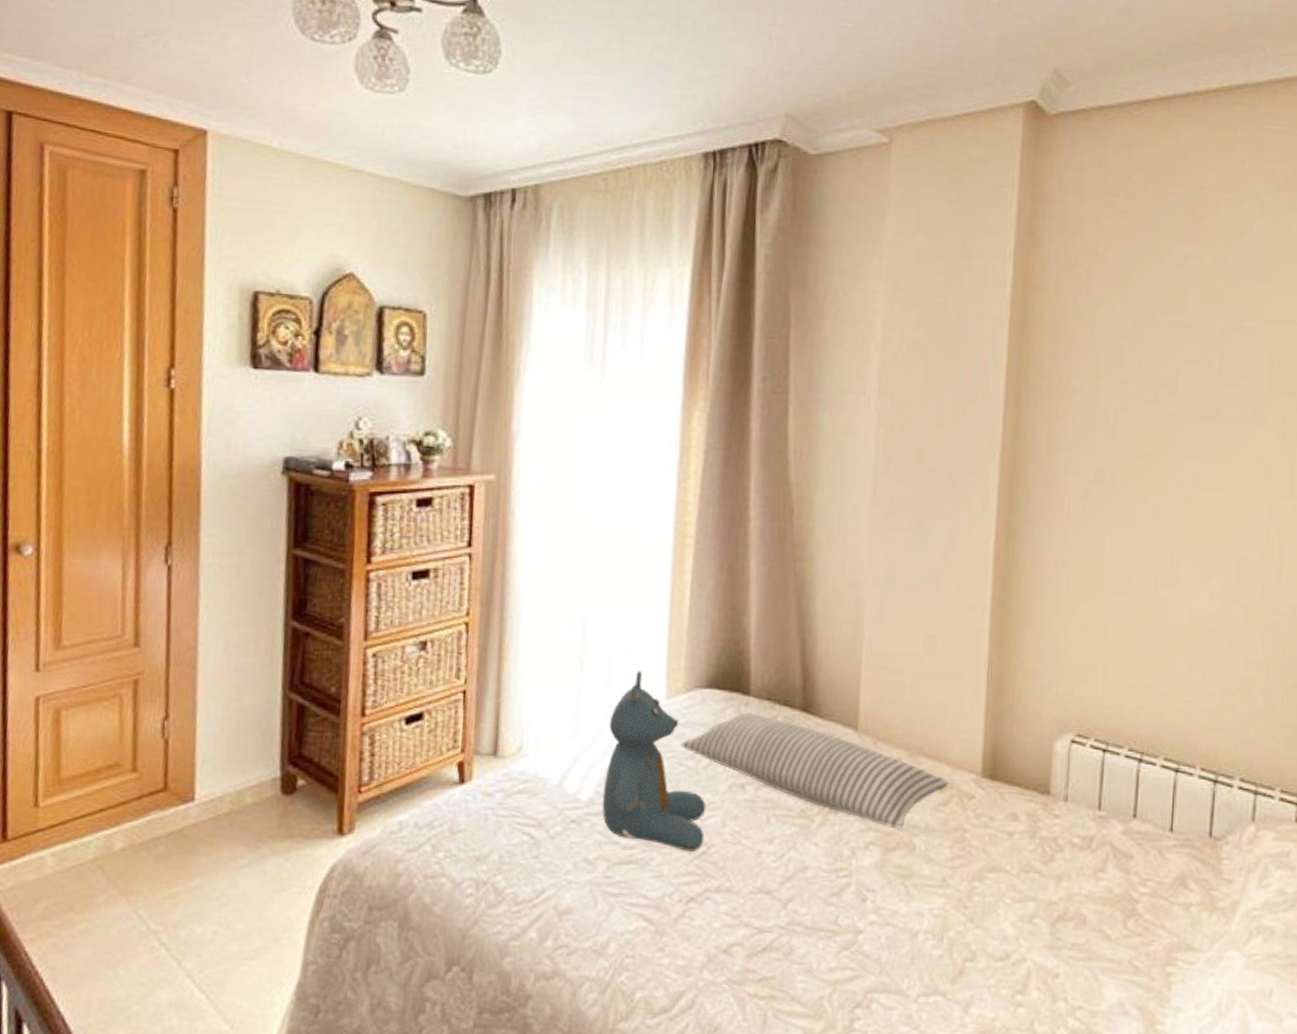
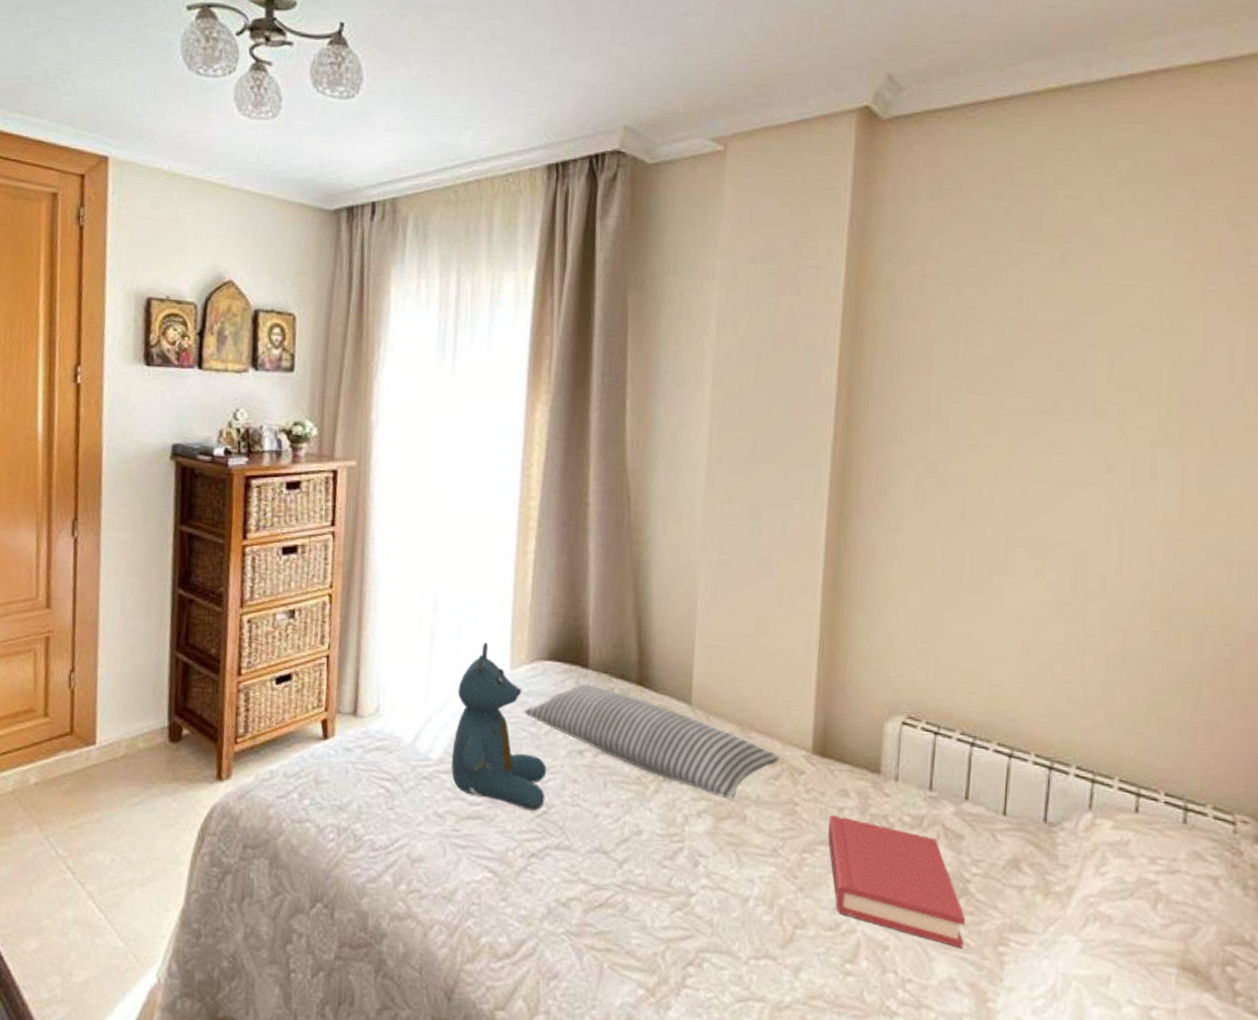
hardback book: none [998,839,1134,971] -> present [828,814,965,949]

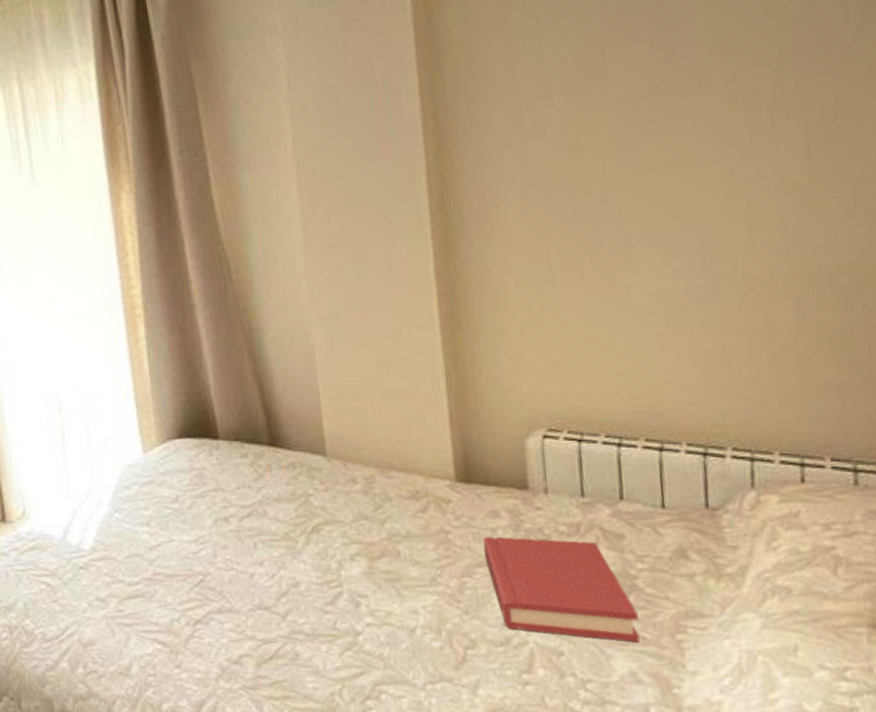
teddy bear: present [451,642,547,811] -> none [96,432,200,581]
pillow: present [523,683,780,800] -> none [163,454,424,540]

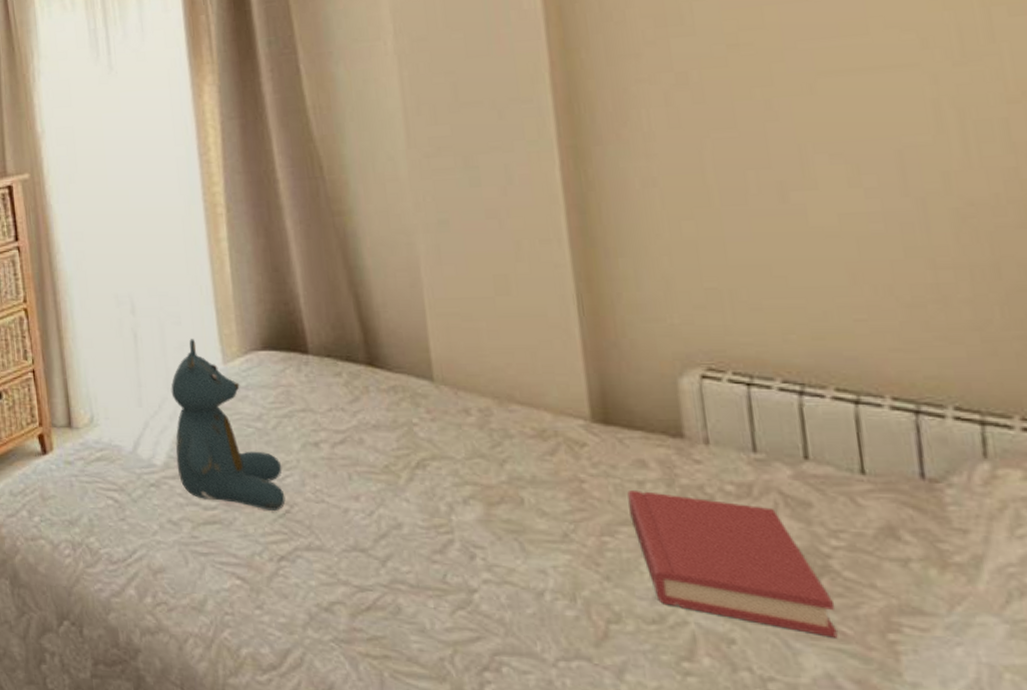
teddy bear: none [96,432,200,581] -> present [171,339,286,511]

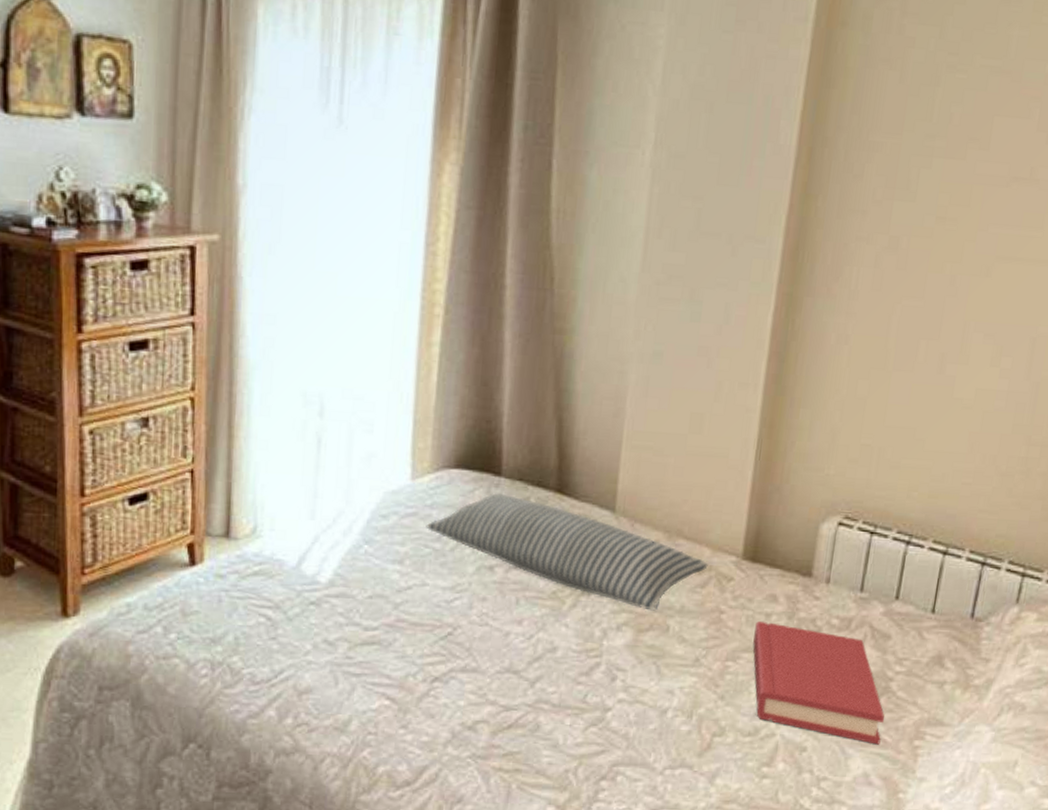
teddy bear: present [171,339,286,511] -> none [342,450,453,633]
pillow: none [245,371,553,482] -> present [426,493,708,611]

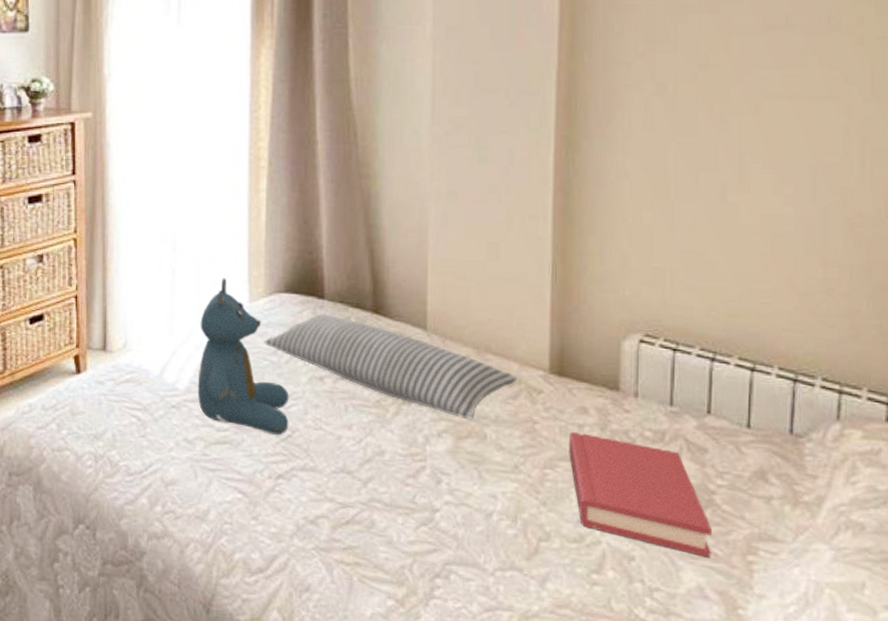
teddy bear: none [342,450,453,633] -> present [197,278,289,435]

